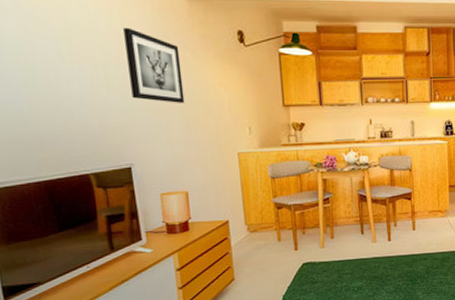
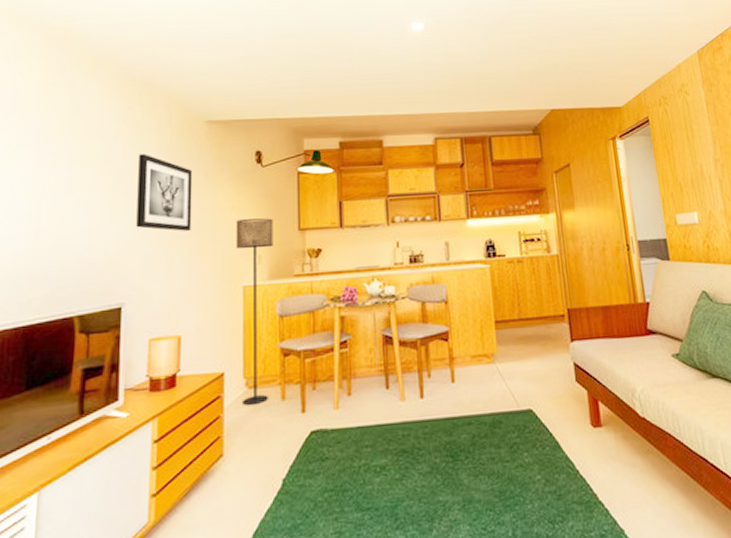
floor lamp: none [225,94,267,245] -> present [235,218,273,406]

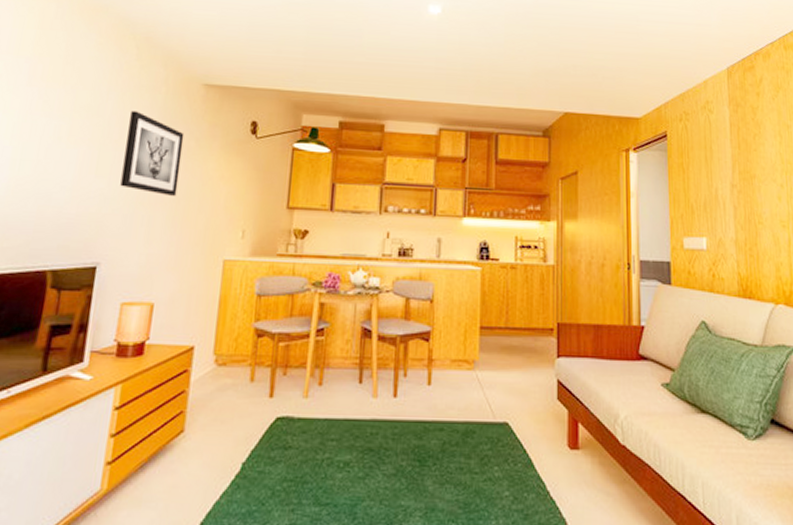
floor lamp: present [235,218,273,406] -> none [210,190,262,384]

